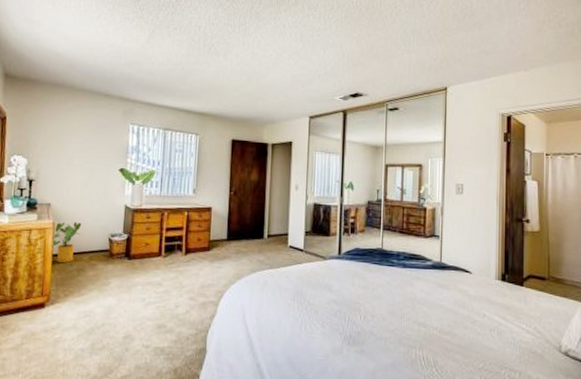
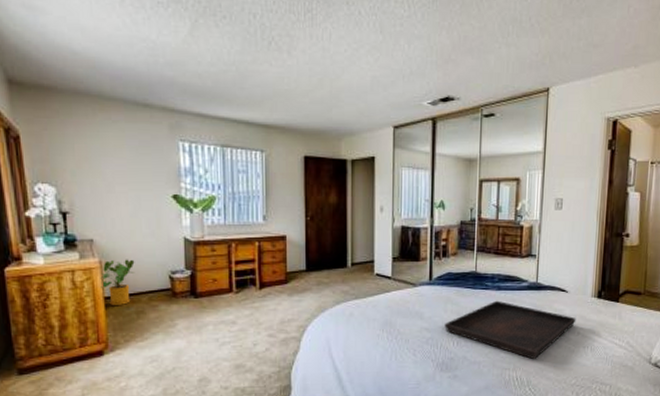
serving tray: none [352,277,481,340] -> present [444,300,576,360]

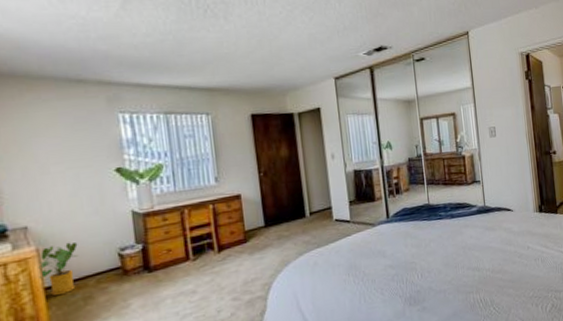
serving tray: present [444,300,576,360] -> none [407,228,525,280]

